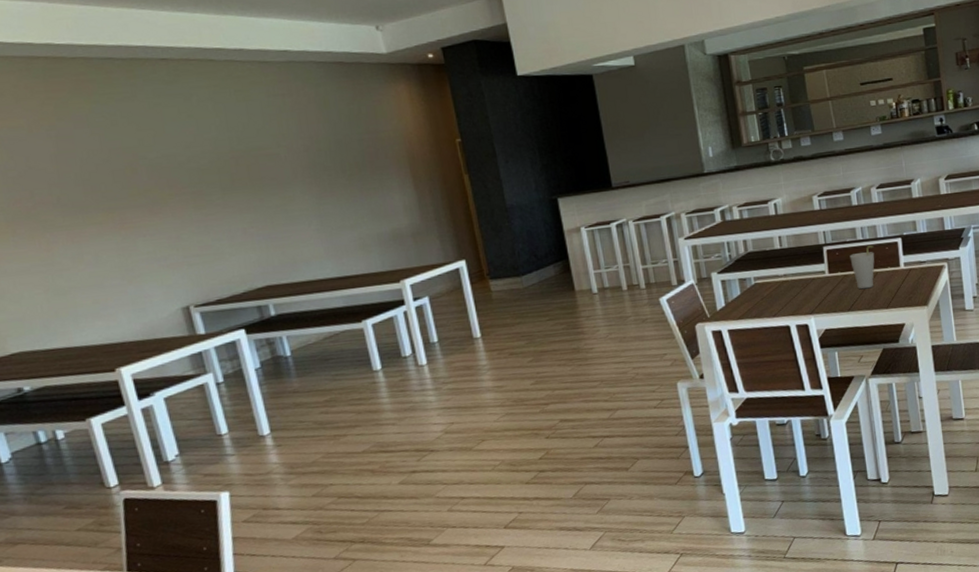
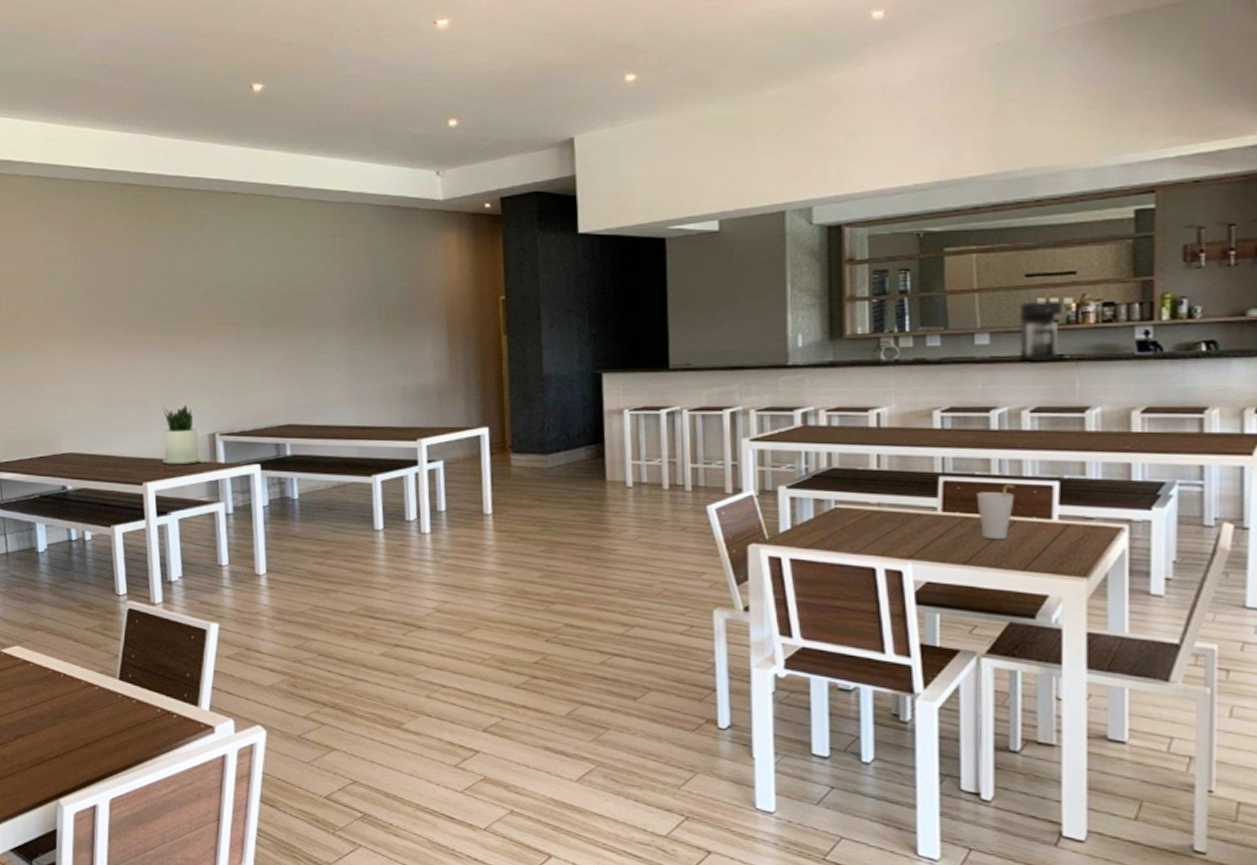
planter: none [124,282,180,346] -> present [162,405,203,466]
coffee maker: none [860,102,894,151] -> present [1019,300,1066,363]

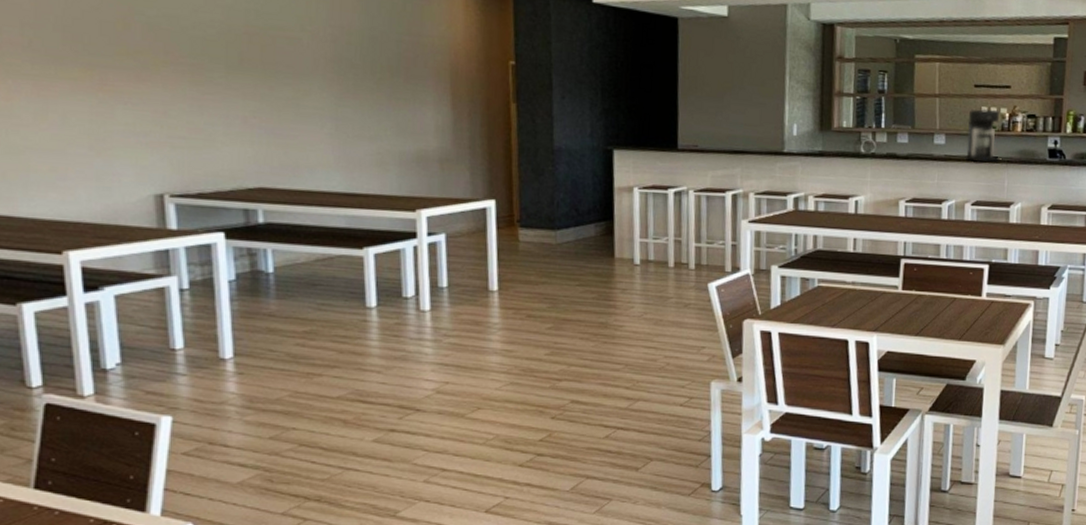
planter: present [162,405,203,466] -> none [90,158,147,232]
cup: present [976,483,1015,540] -> none [928,266,957,315]

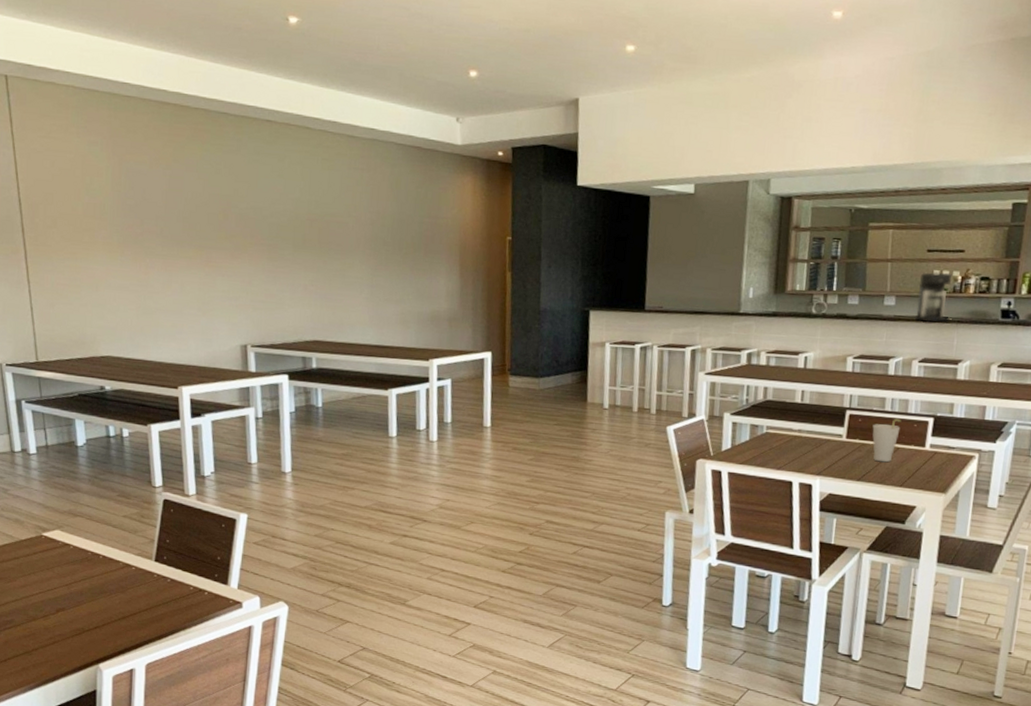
cup: none [928,266,957,315] -> present [872,418,902,463]

